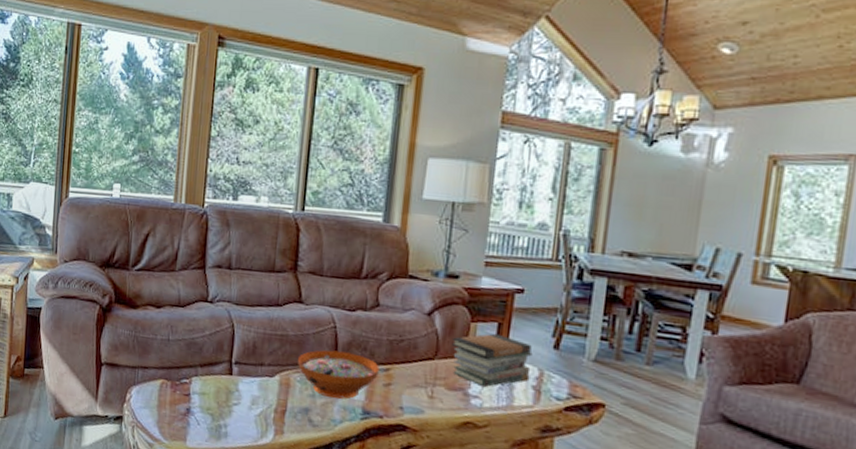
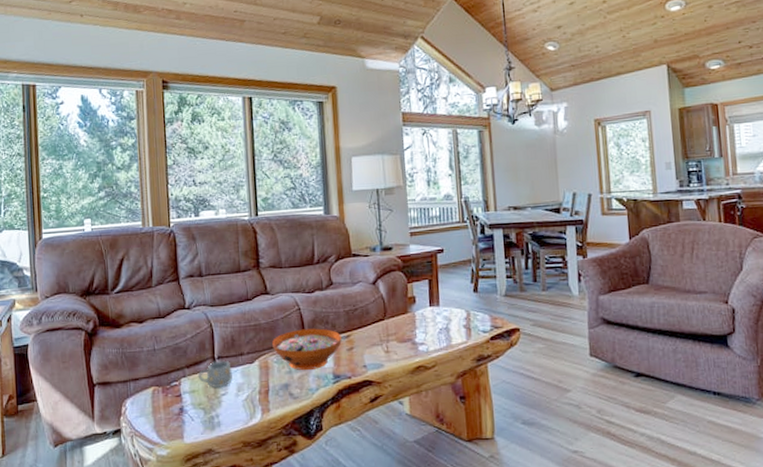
mug: none [210,365,250,396] -> present [197,360,233,387]
book stack: present [452,333,533,388] -> none [396,288,460,335]

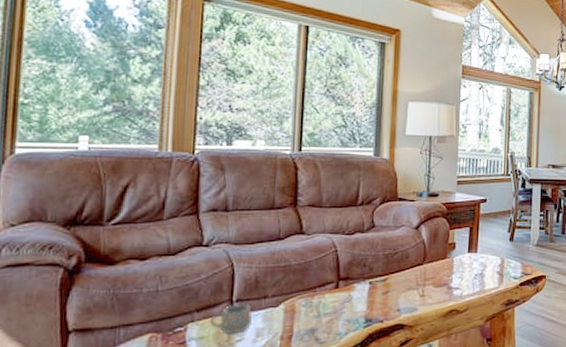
decorative bowl: present [271,328,342,371] -> none [301,271,378,315]

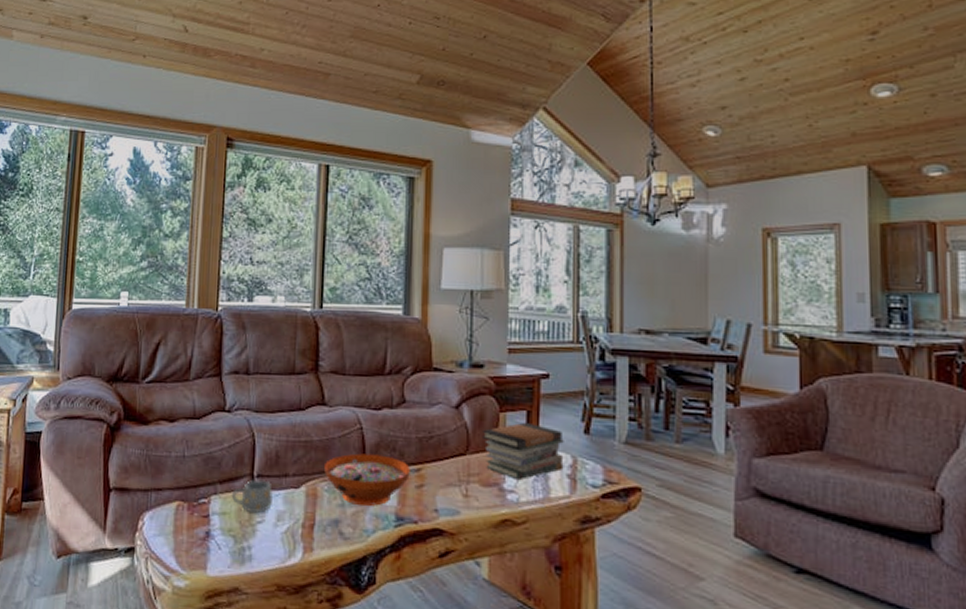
decorative bowl: none [301,271,378,315] -> present [323,453,410,506]
book stack: none [436,236,496,280] -> present [483,422,564,481]

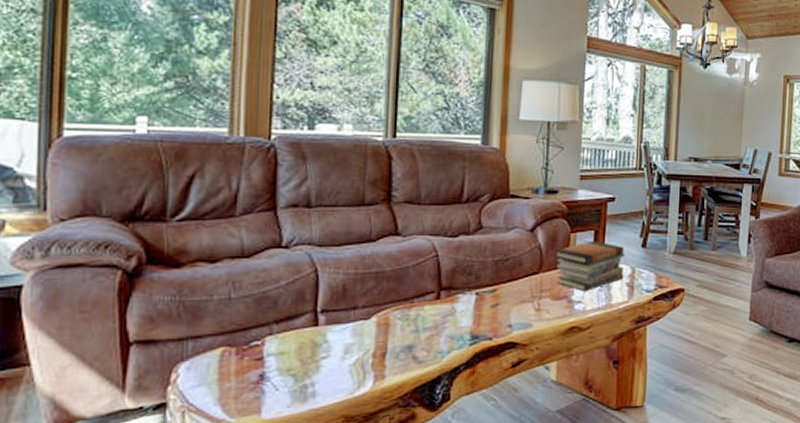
mug: present [231,479,274,513] -> none [290,315,341,349]
decorative bowl: present [323,453,410,506] -> none [396,280,486,330]

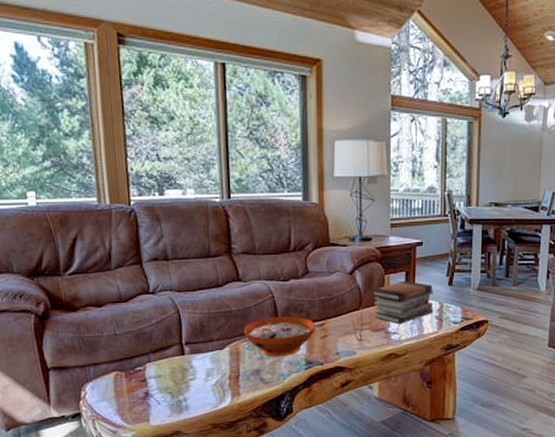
decorative bowl: none [396,280,486,330] -> present [243,316,315,357]

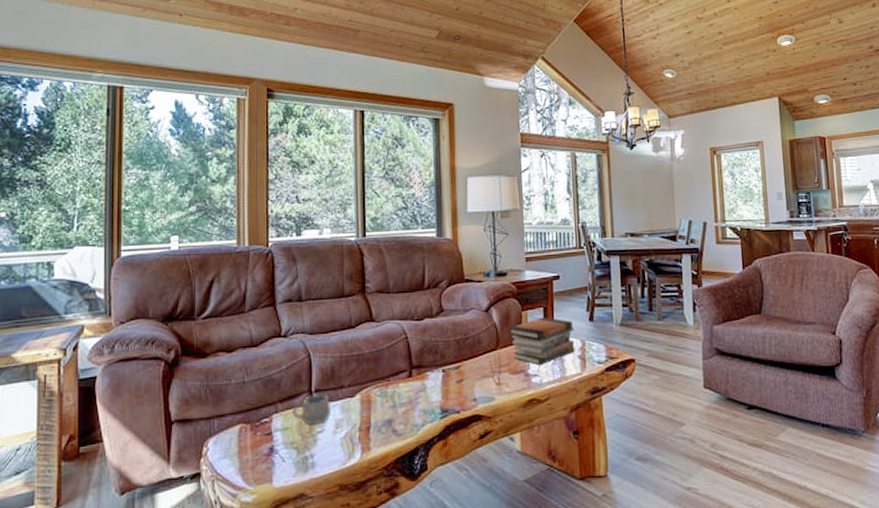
mug: none [164,346,202,372] -> present [291,393,332,424]
decorative bowl: present [243,316,315,357] -> none [375,358,451,405]

